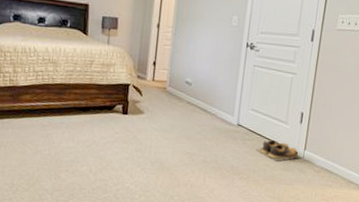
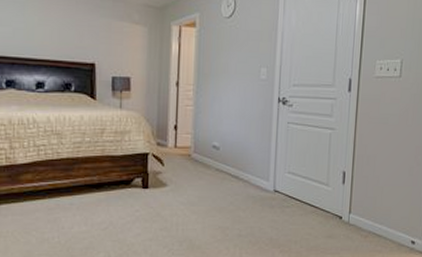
shoes: present [256,139,301,162] -> none [296,204,346,229]

